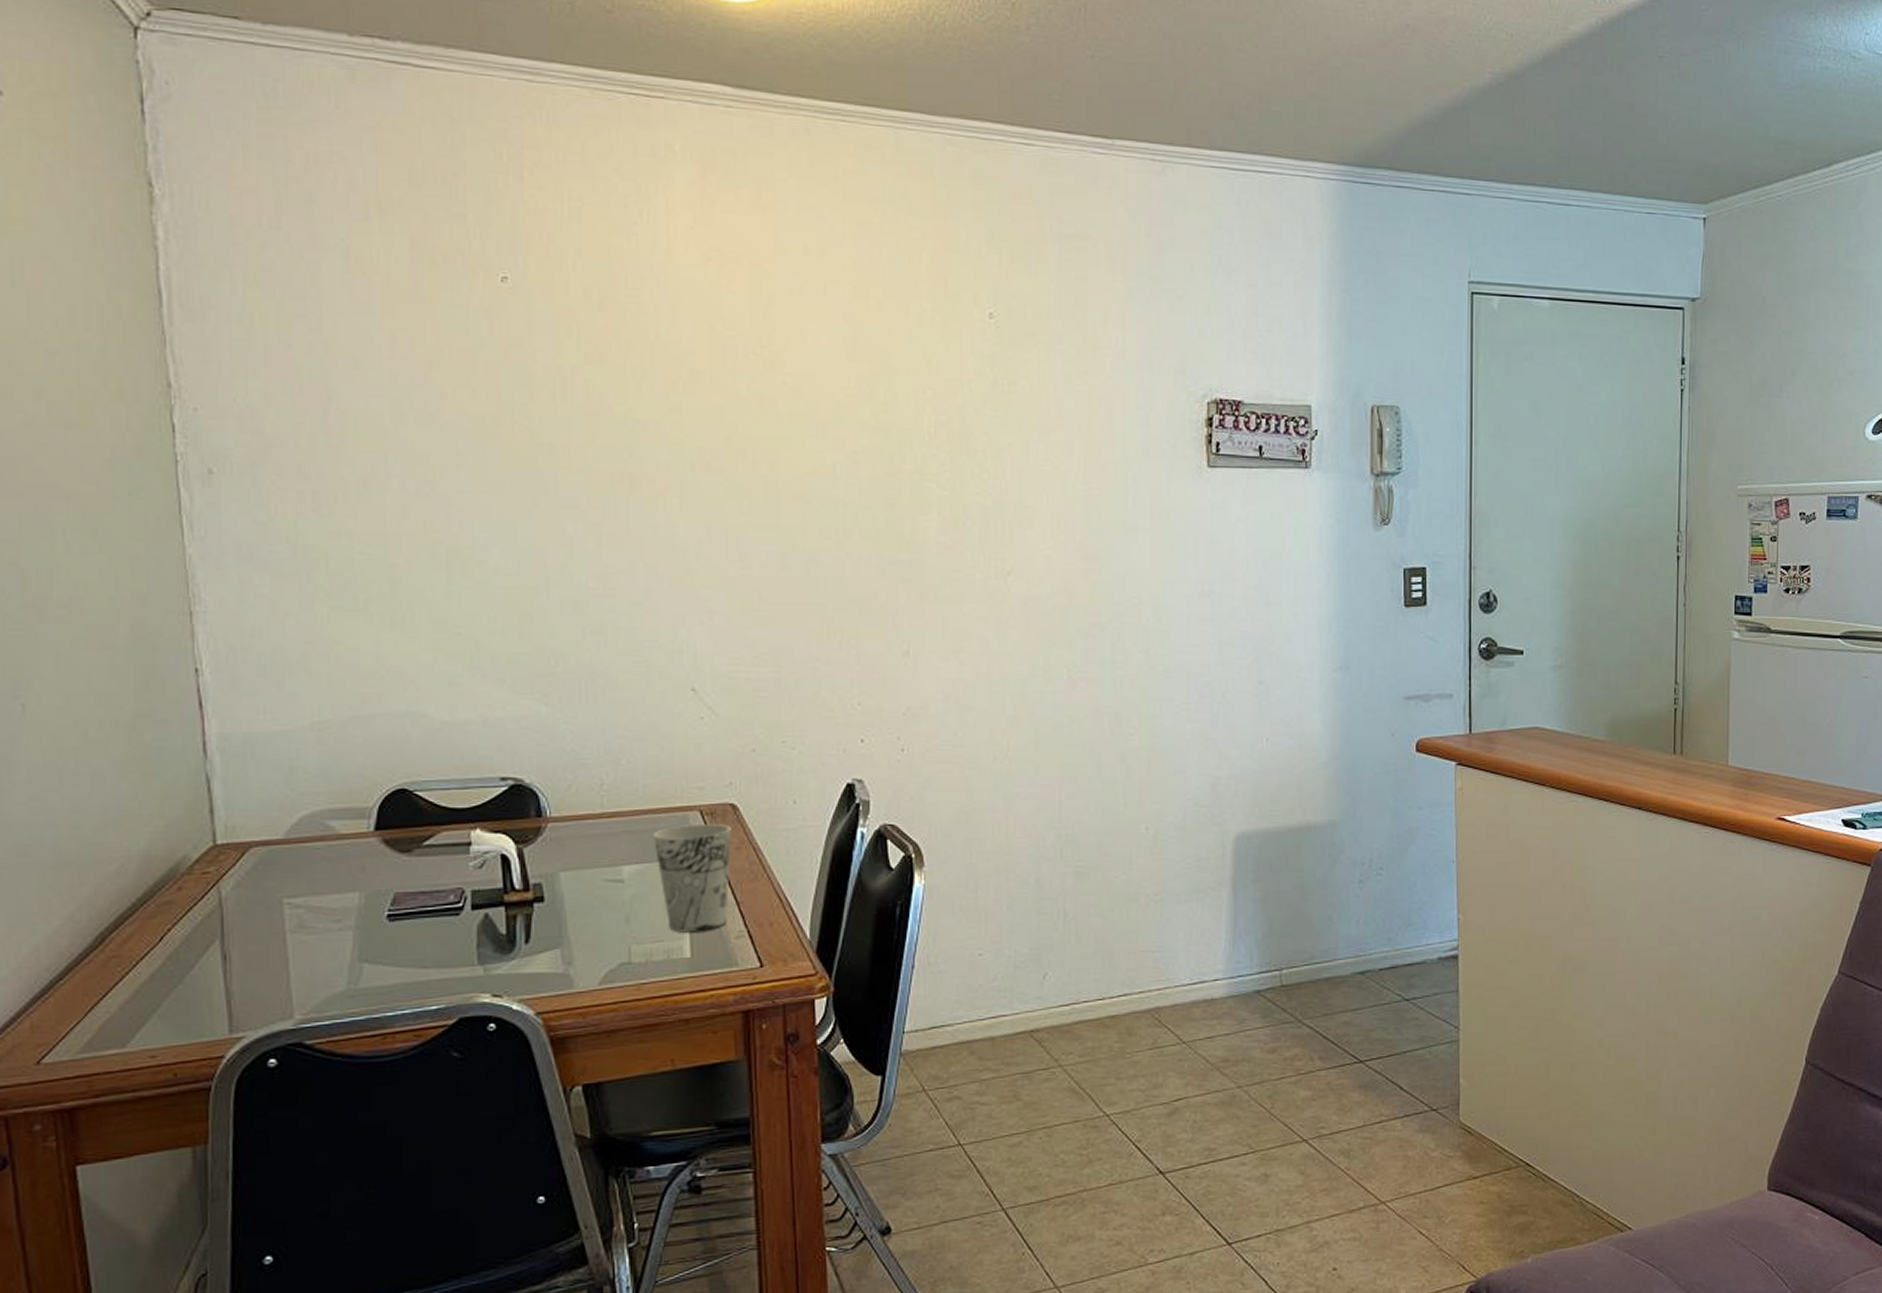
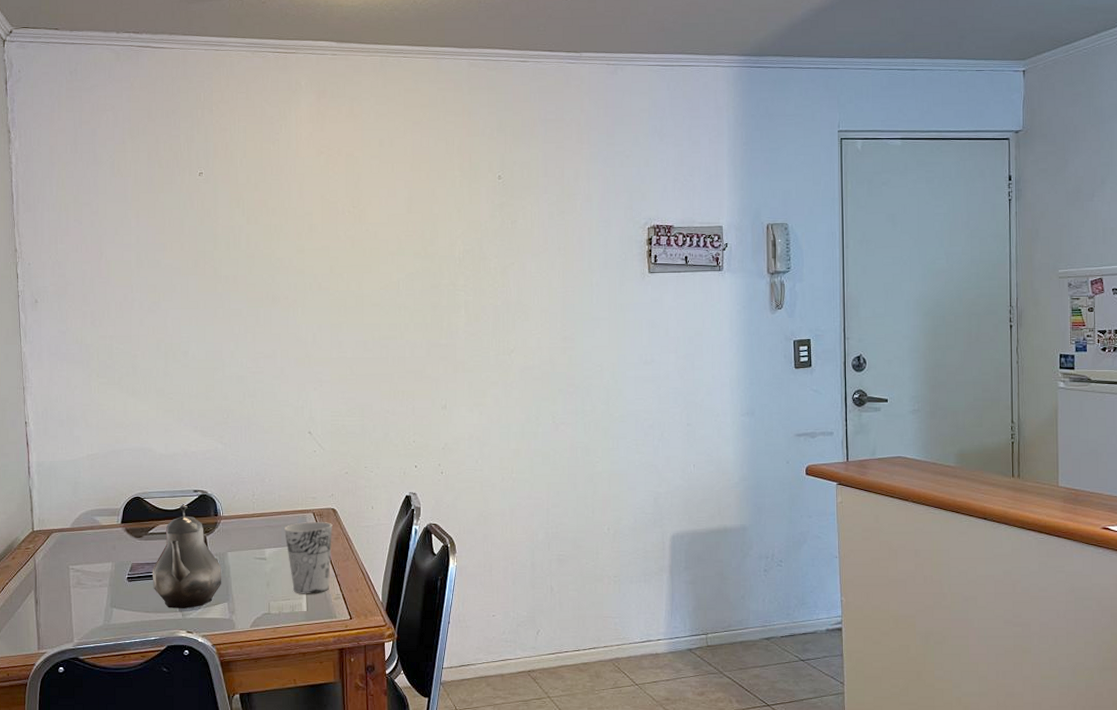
teapot: none [430,799,549,960] -> present [152,504,221,608]

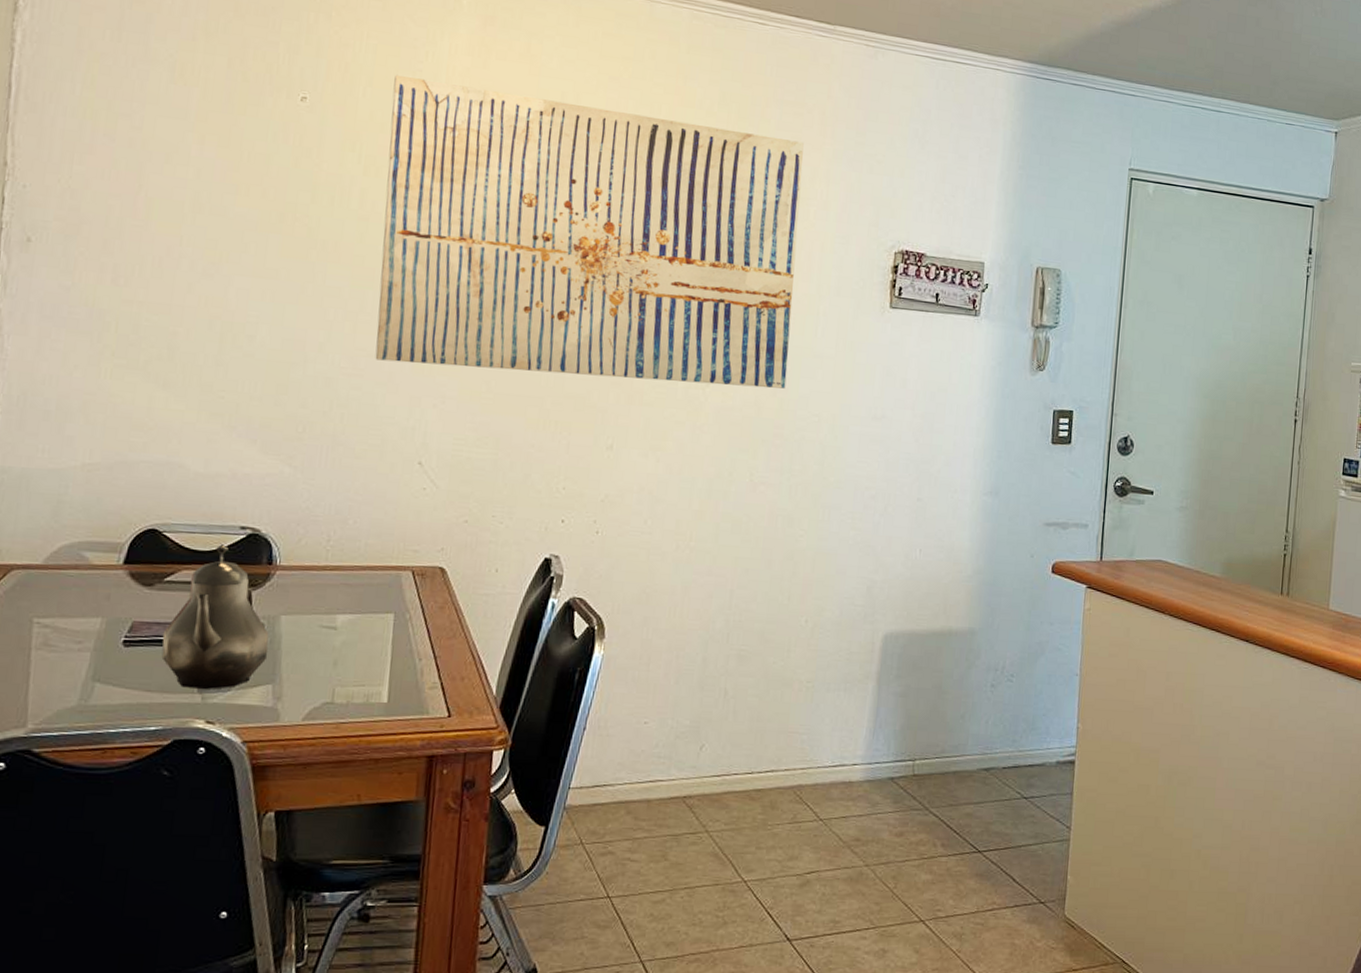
wall art: none [261,145,573,359] -> present [375,74,804,389]
cup: present [284,522,333,594] -> none [368,582,438,680]

